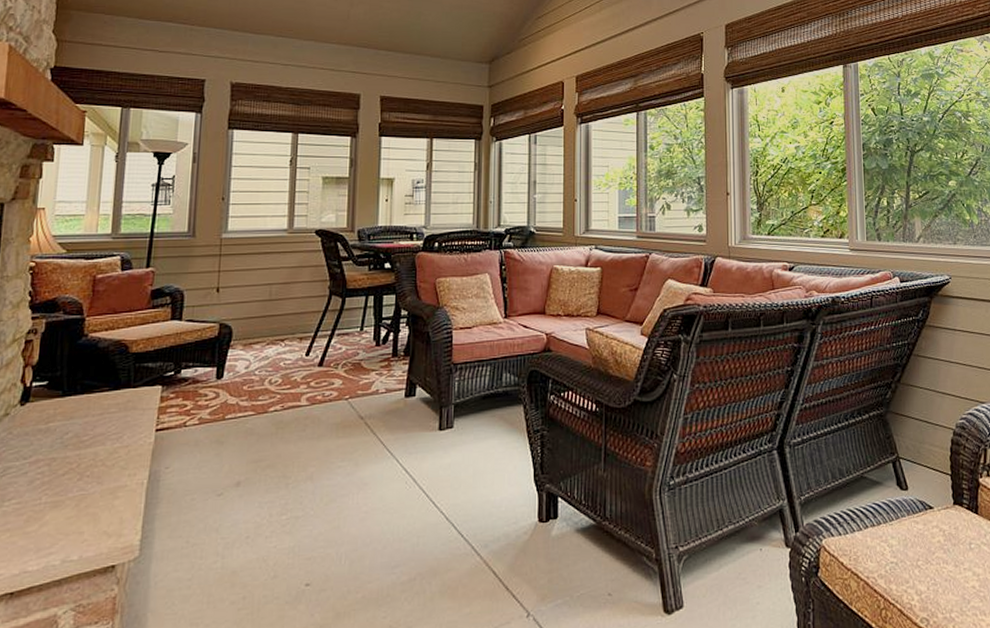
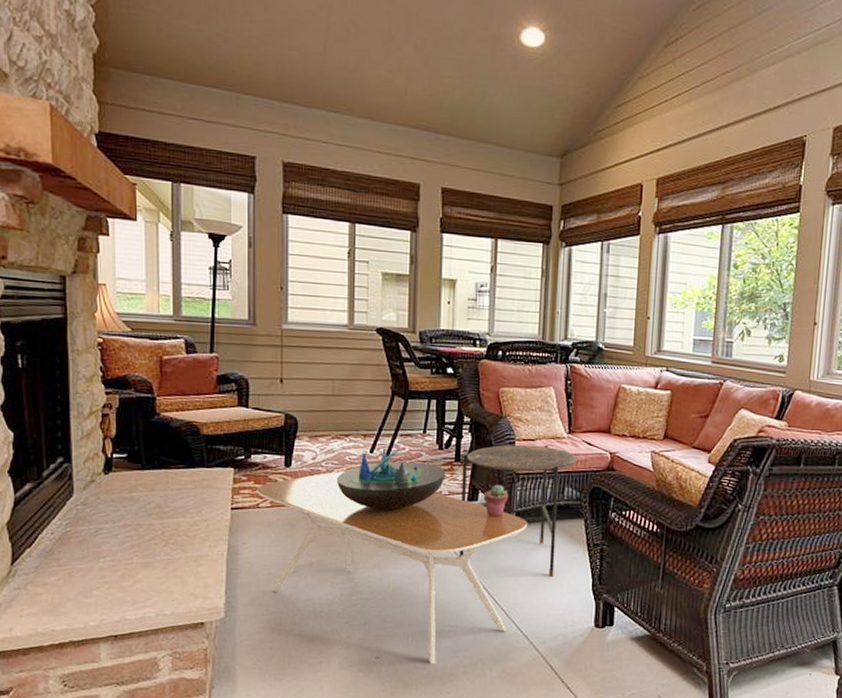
coffee table: none [183,379,467,585] -> present [255,472,528,664]
decorative bowl: none [269,347,383,416] -> present [336,445,446,510]
side table: none [397,331,514,472] -> present [459,444,578,578]
potted succulent: none [421,377,446,413] -> present [483,485,508,518]

